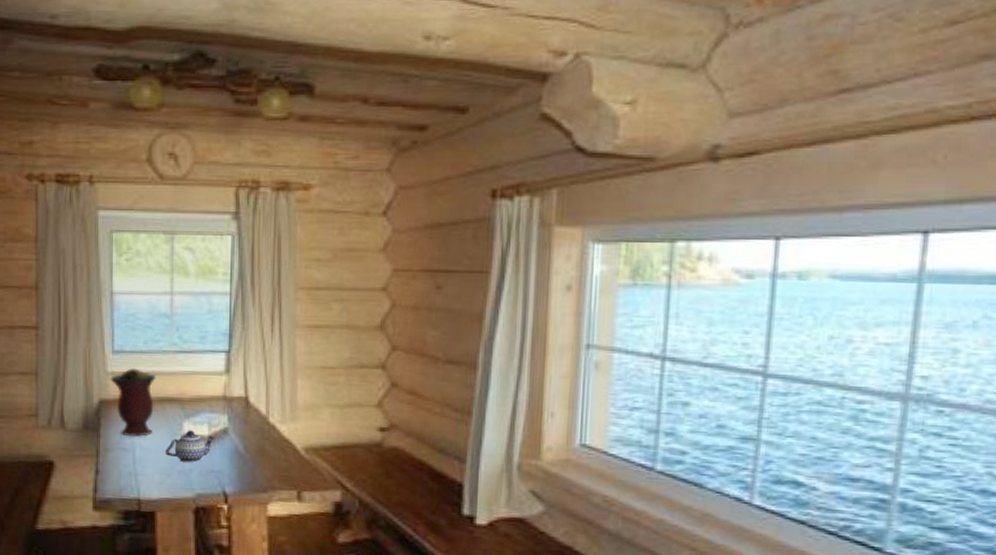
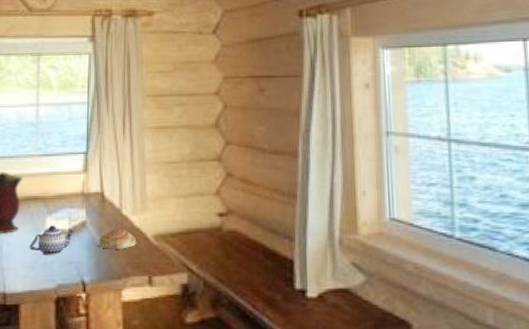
abalone shell: none [242,438,285,461] -> present [98,229,137,249]

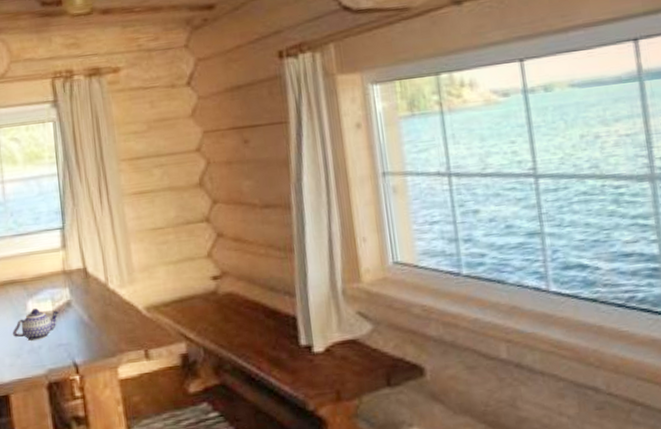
abalone shell: present [98,229,137,249] -> none [86,304,128,327]

